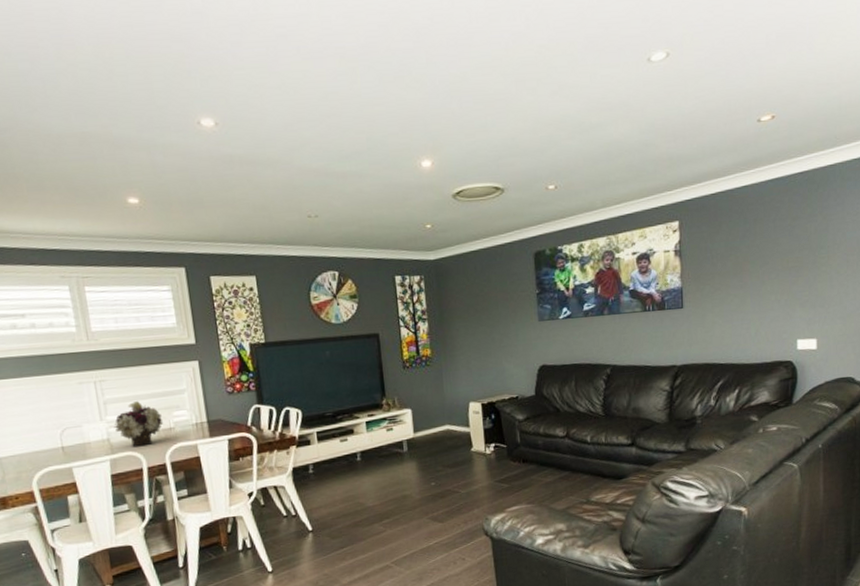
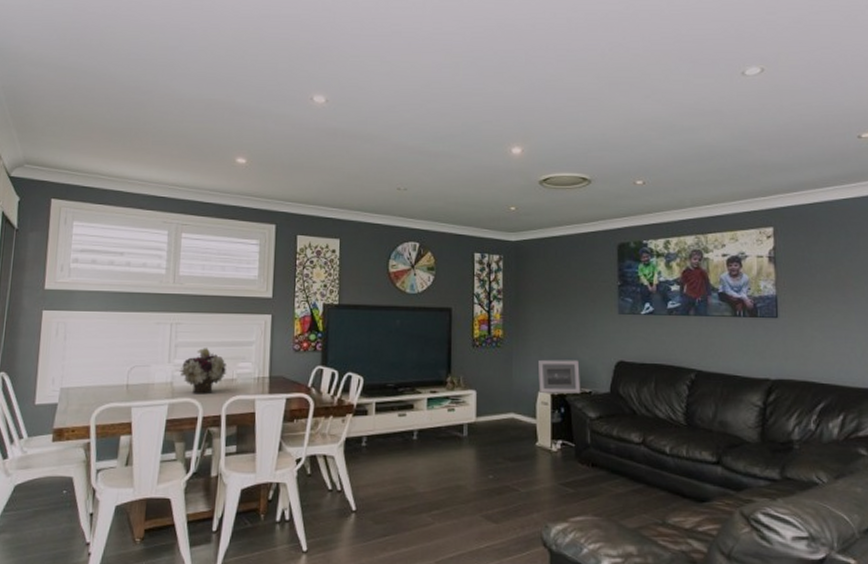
picture frame: none [467,369,509,403] -> present [538,359,581,394]

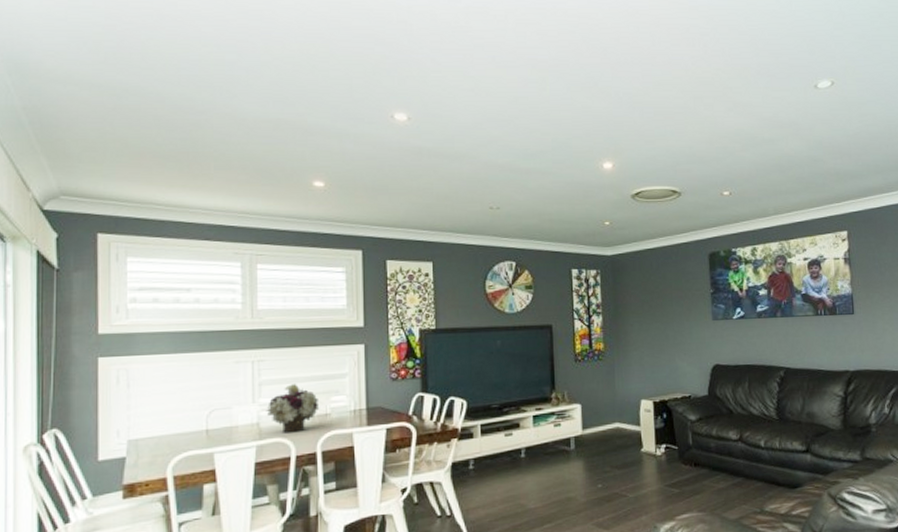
picture frame: present [538,359,581,394] -> none [640,367,681,401]

